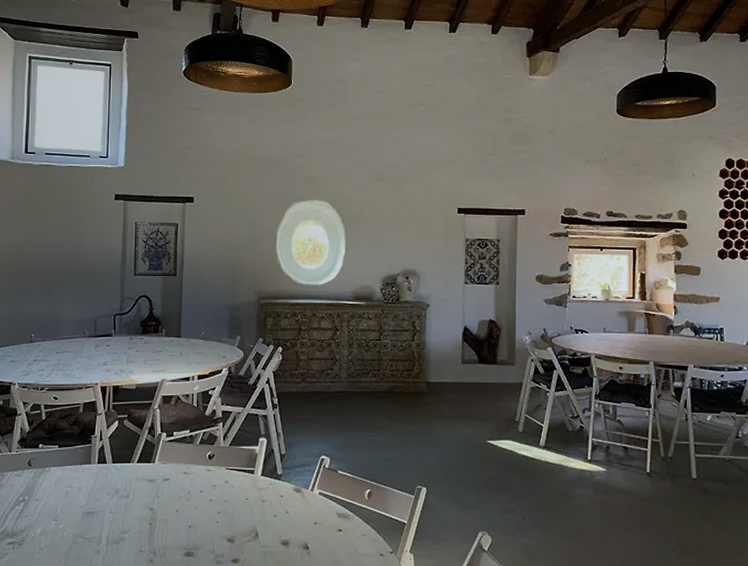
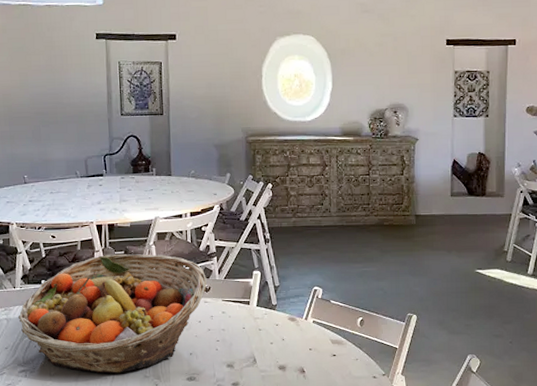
fruit basket: none [11,418,211,547] -> present [18,254,207,373]

